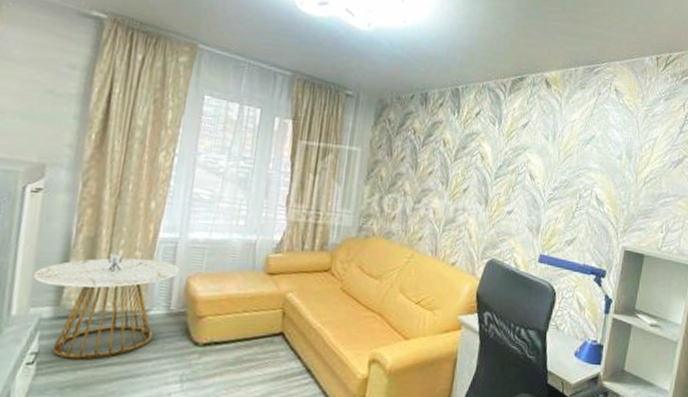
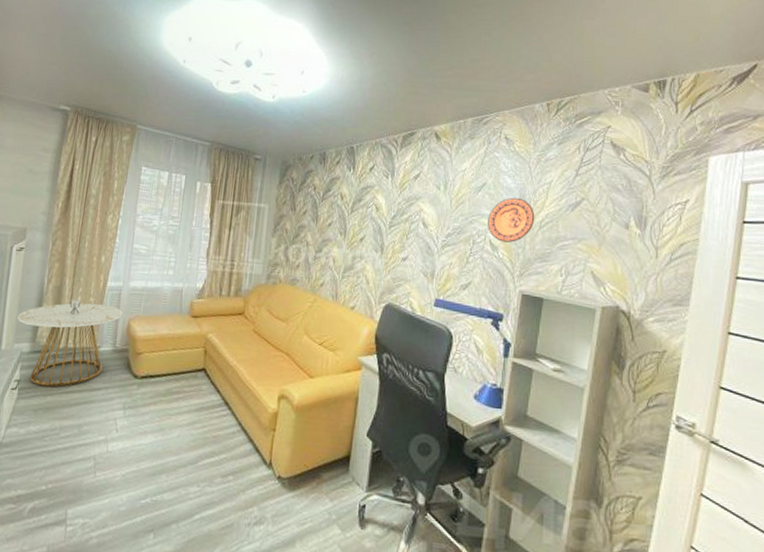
decorative plate: none [594,152,640,198] -> present [488,197,535,243]

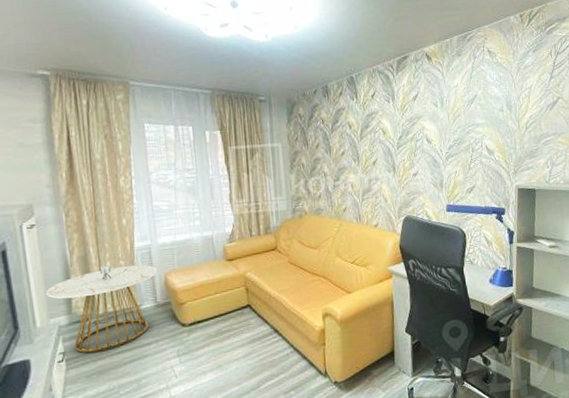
decorative plate: present [488,197,535,243] -> none [482,104,522,146]

